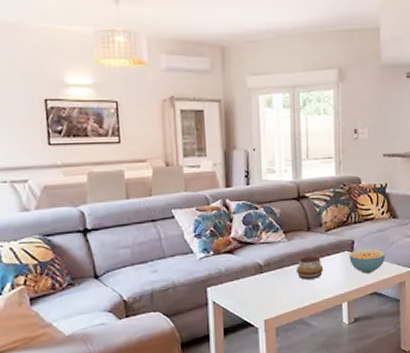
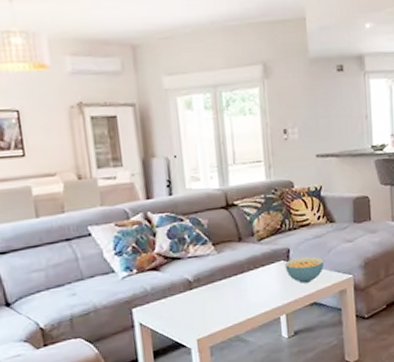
decorative bowl: present [297,255,324,280] -> none [229,267,259,294]

